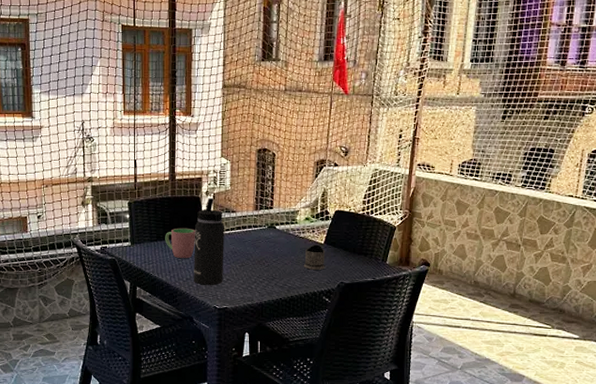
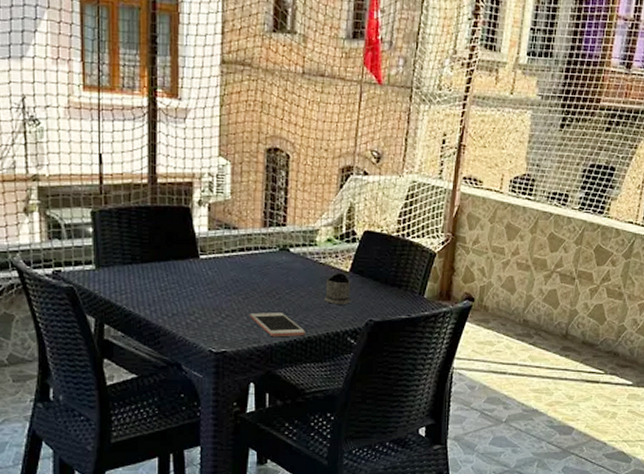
cup: present [165,228,195,258] -> none [143,247,184,287]
thermos bottle: present [194,197,224,285] -> none [182,208,223,323]
cell phone: none [245,277,289,297] -> present [250,312,305,337]

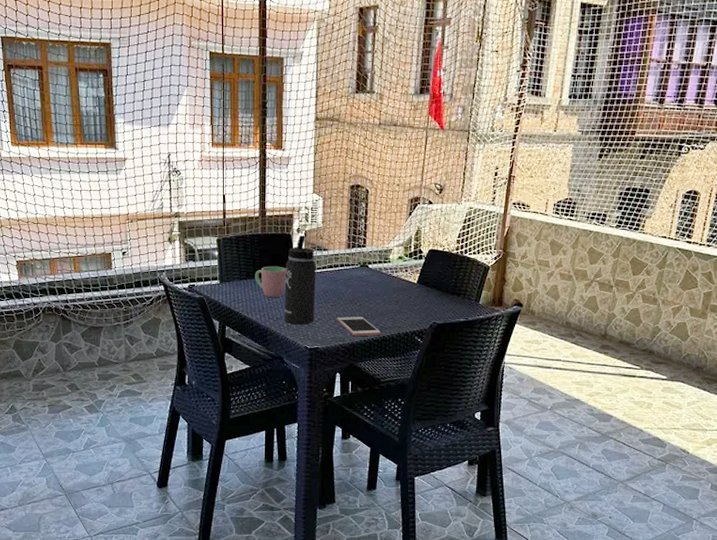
cup: none [143,247,184,287] -> present [255,266,286,297]
thermos bottle: none [182,208,223,323] -> present [284,235,316,325]
tea glass holder: present [324,273,351,304] -> none [396,284,418,310]

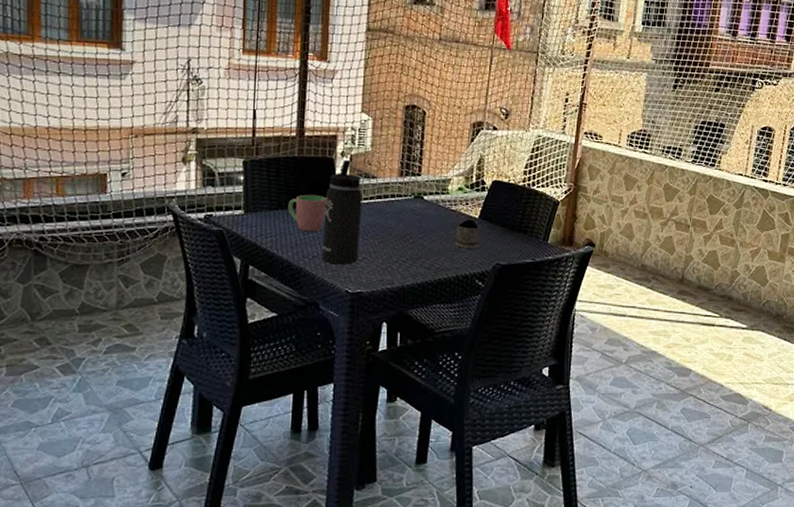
cell phone: present [336,317,381,337] -> none [384,255,436,279]
tea glass holder: none [396,284,418,310] -> present [454,219,480,249]

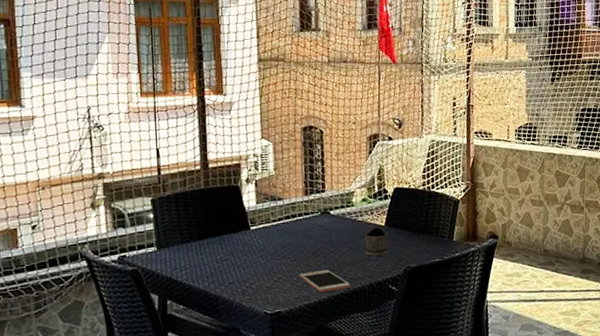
cup: present [288,194,326,231] -> none [199,223,237,260]
thermos bottle: present [322,159,362,265] -> none [235,185,273,289]
cell phone: none [384,255,436,279] -> present [299,270,351,293]

